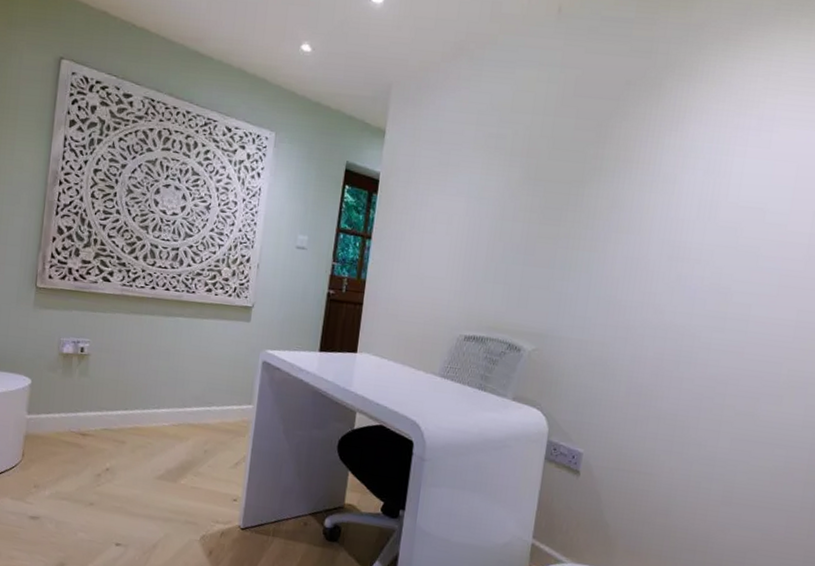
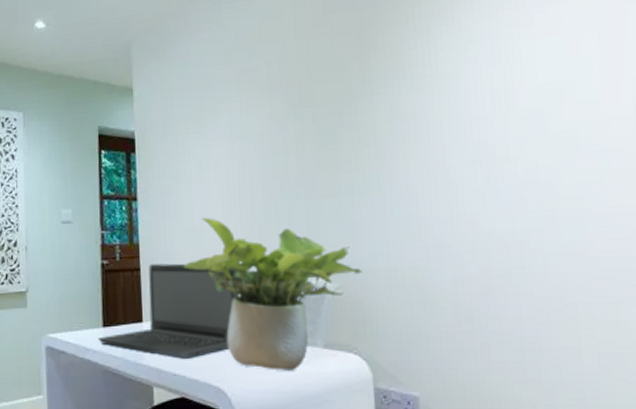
laptop: none [312,301,450,392] -> present [97,263,238,359]
potted plant: none [403,265,559,416] -> present [183,217,363,371]

